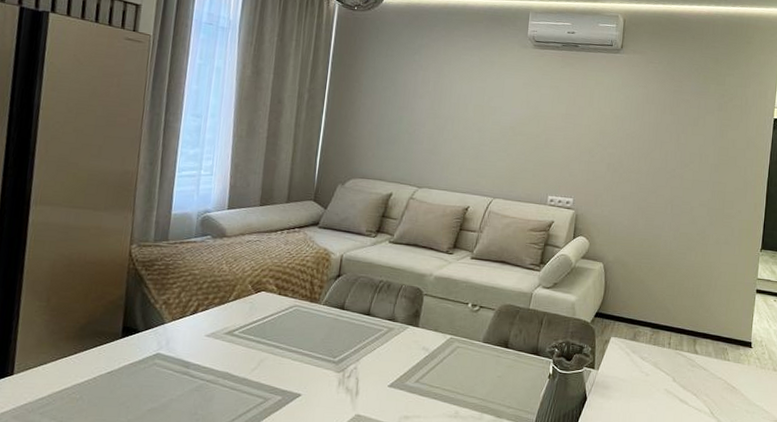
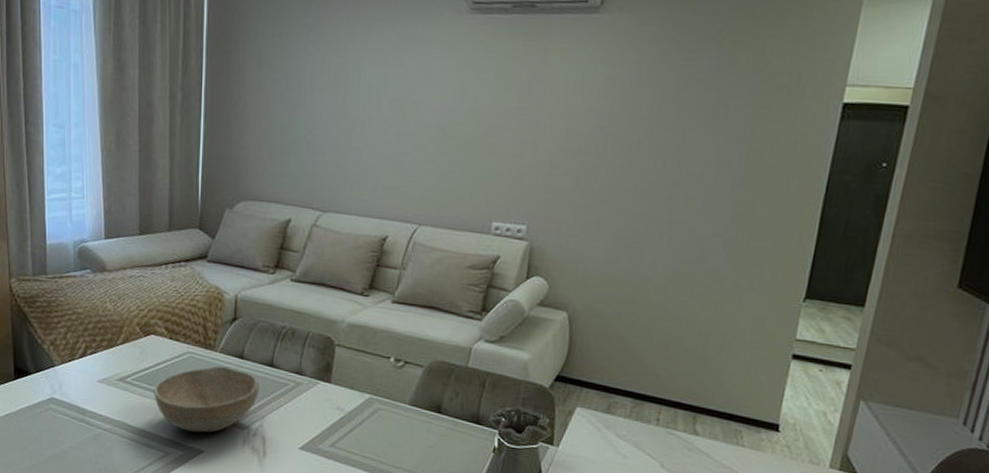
bowl: none [259,316,357,378] -> present [154,365,260,433]

